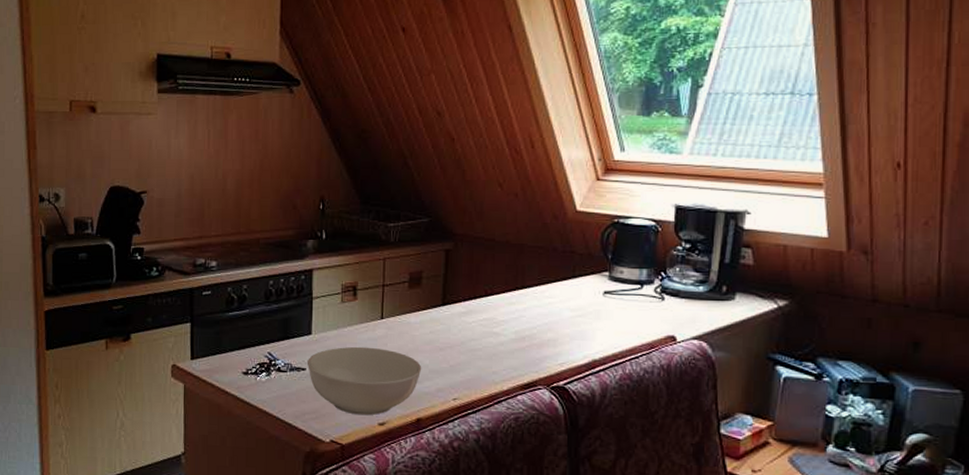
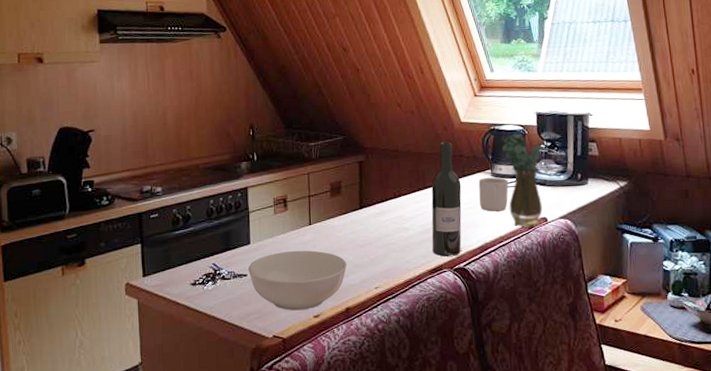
wine bottle: none [526,233,570,372] -> present [431,142,462,257]
mug: none [590,281,630,323] -> present [478,177,509,212]
vase: none [626,222,678,346] -> present [501,129,542,228]

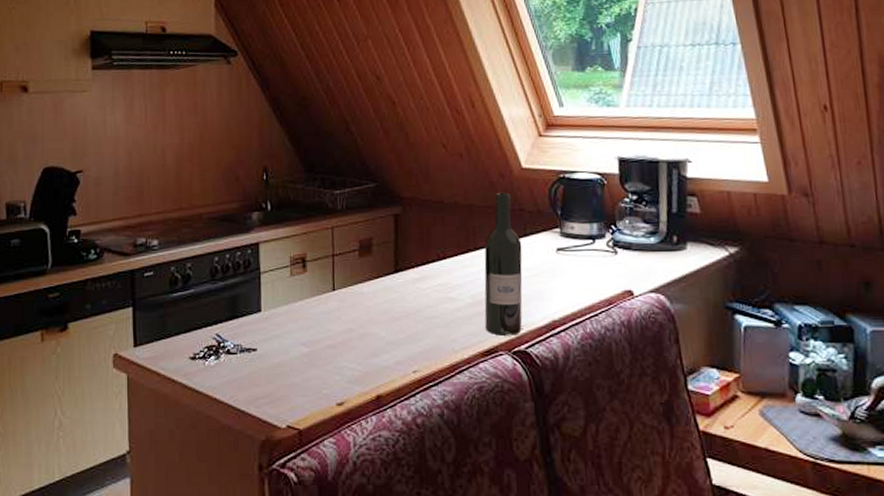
bowl: present [248,250,347,311] -> none [258,321,379,396]
mug: present [478,177,509,212] -> none [544,238,583,281]
vase: present [501,129,542,228] -> none [573,177,627,302]

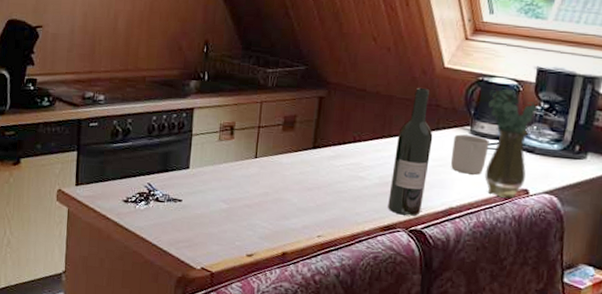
mug: none [544,238,583,281] -> present [450,134,489,175]
vase: none [573,177,627,302] -> present [484,81,537,198]

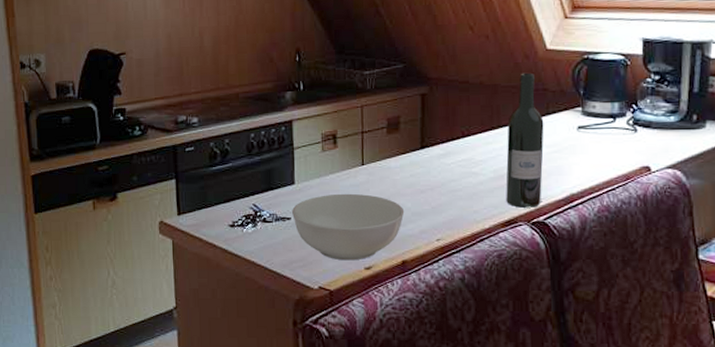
bowl: none [184,182,291,247] -> present [292,193,405,261]
mug: present [450,134,489,175] -> none [565,116,603,157]
vase: present [484,81,537,198] -> none [597,58,648,178]

